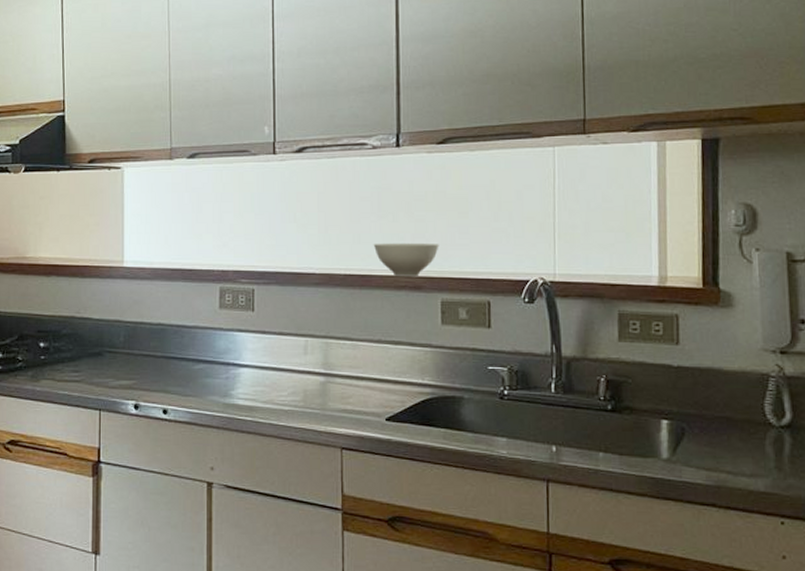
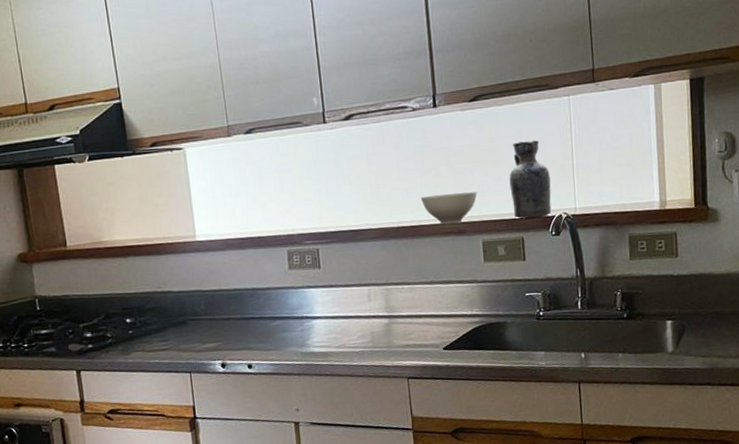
ceramic jug: none [477,193,527,280] -> present [509,140,552,219]

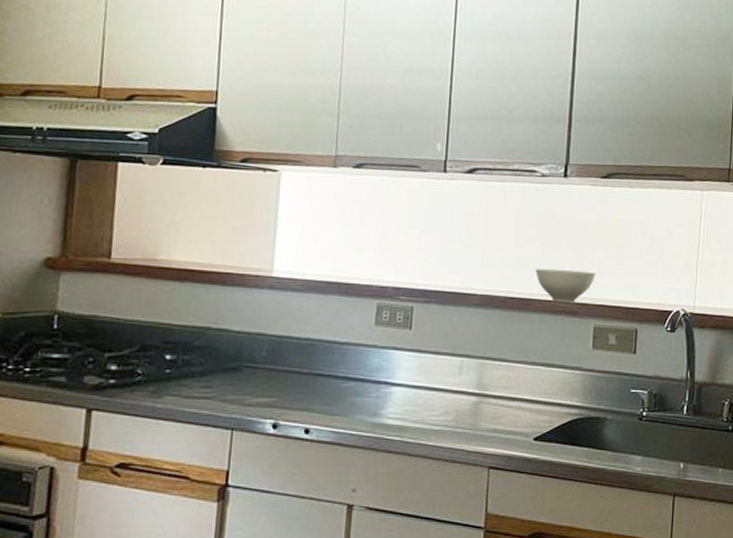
ceramic jug: present [509,140,552,219] -> none [630,228,674,310]

